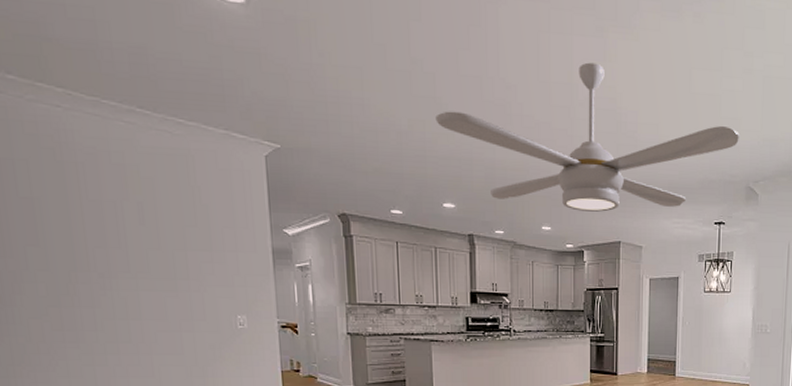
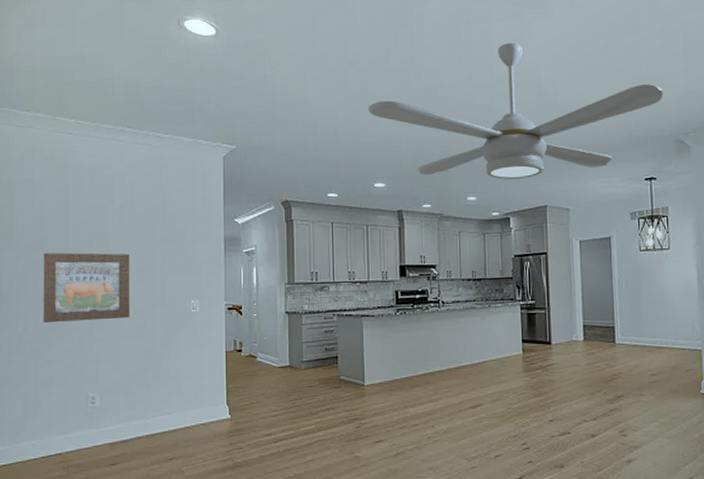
wall art: none [40,252,163,333] -> present [43,252,130,324]

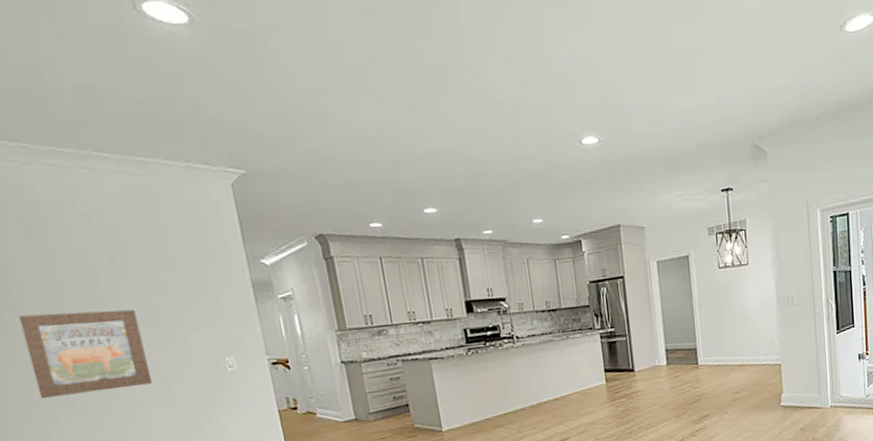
ceiling fan: present [368,42,663,179] -> none [403,31,738,198]

